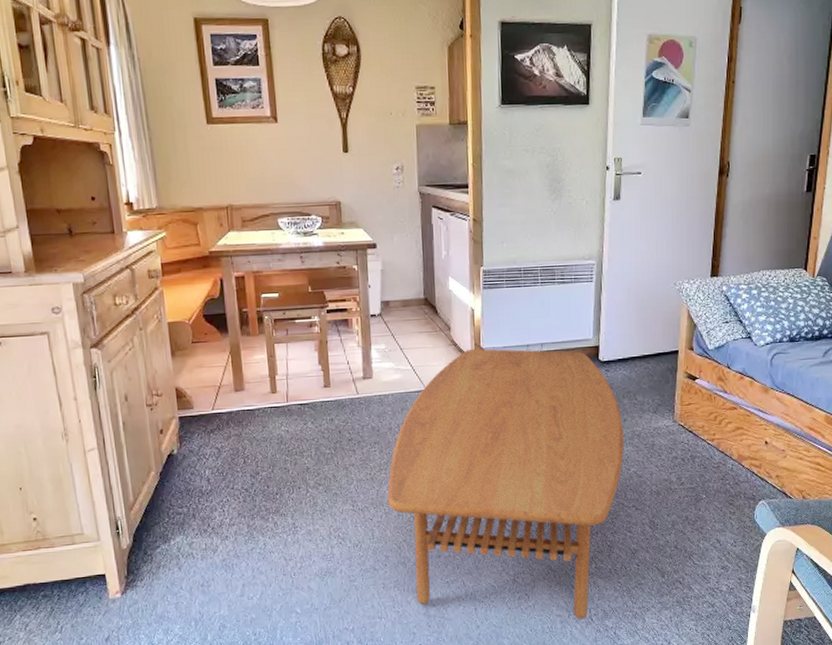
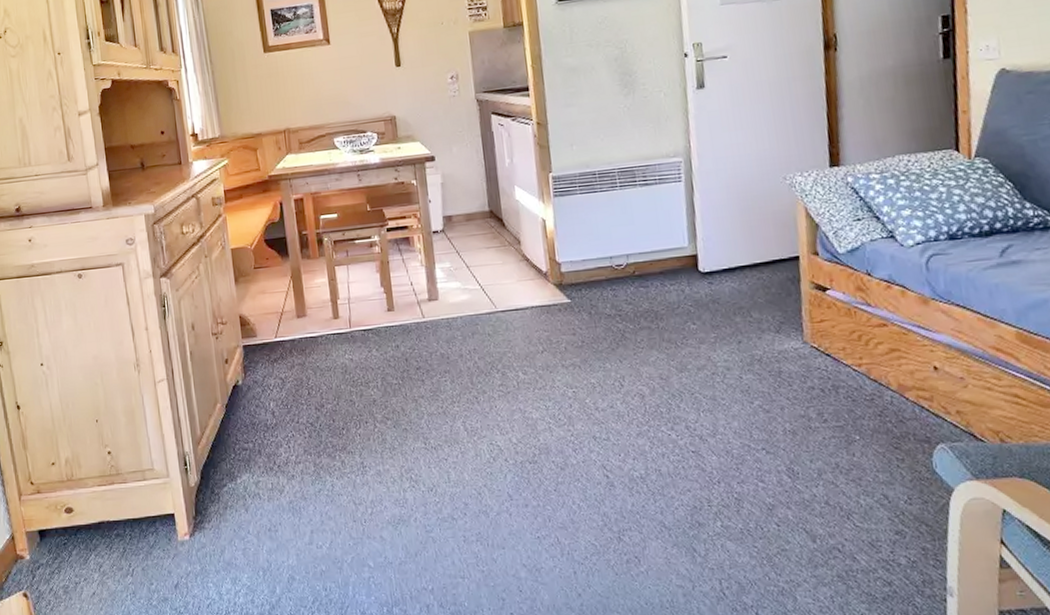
coffee table: present [387,349,625,619] -> none [462,262,744,593]

